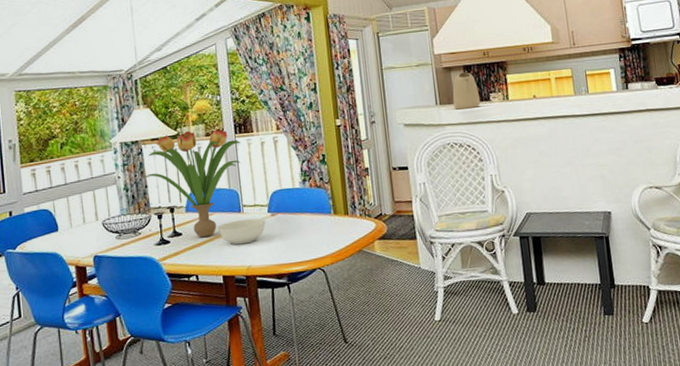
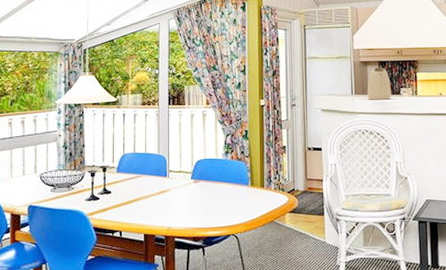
flower arrangement: present [145,128,241,237] -> none [83,98,172,196]
bowl: present [217,218,266,245] -> none [144,183,189,207]

